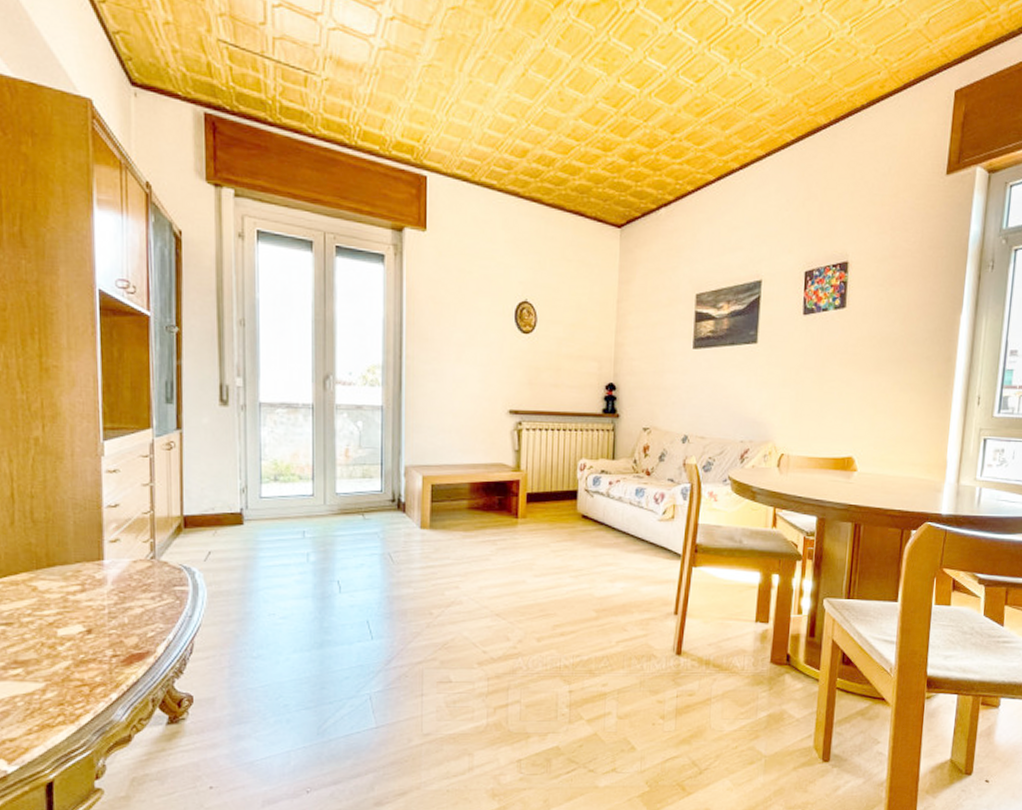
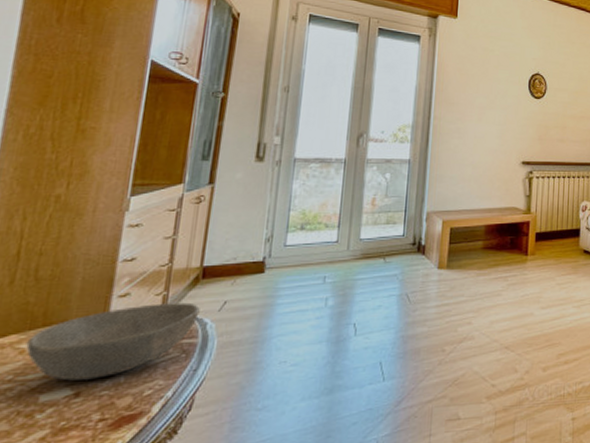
bowl: none [36,550,187,618] -> present [25,302,200,381]

